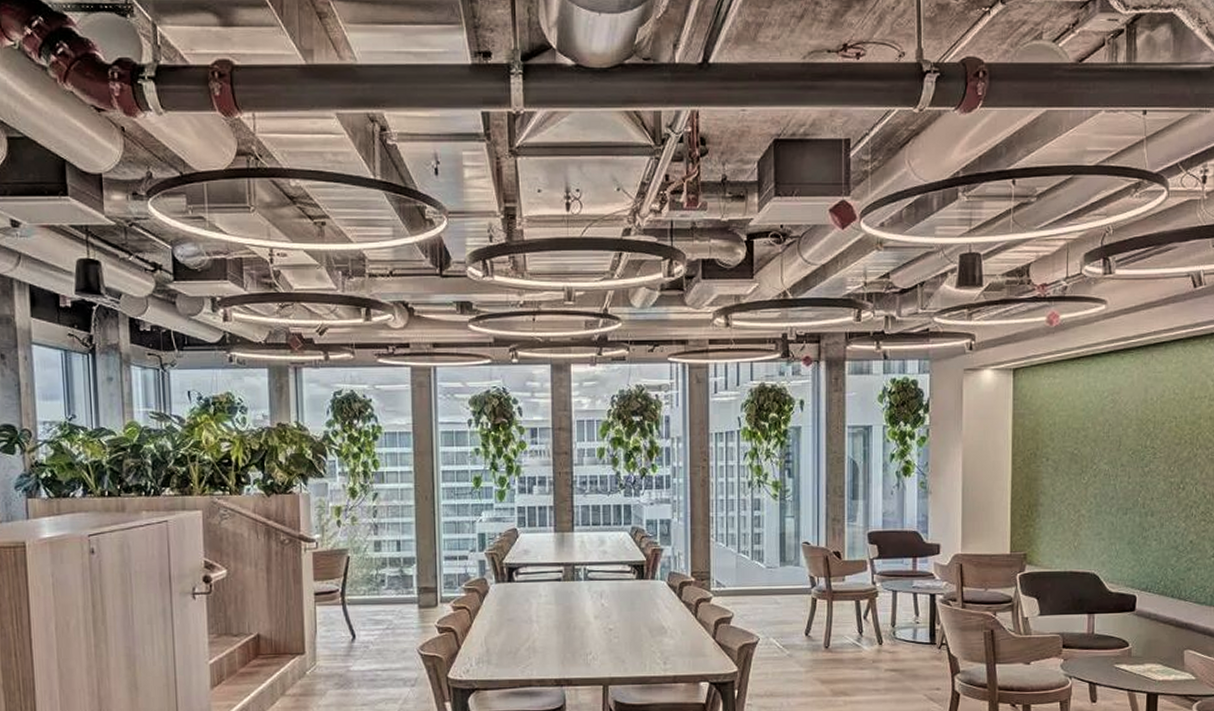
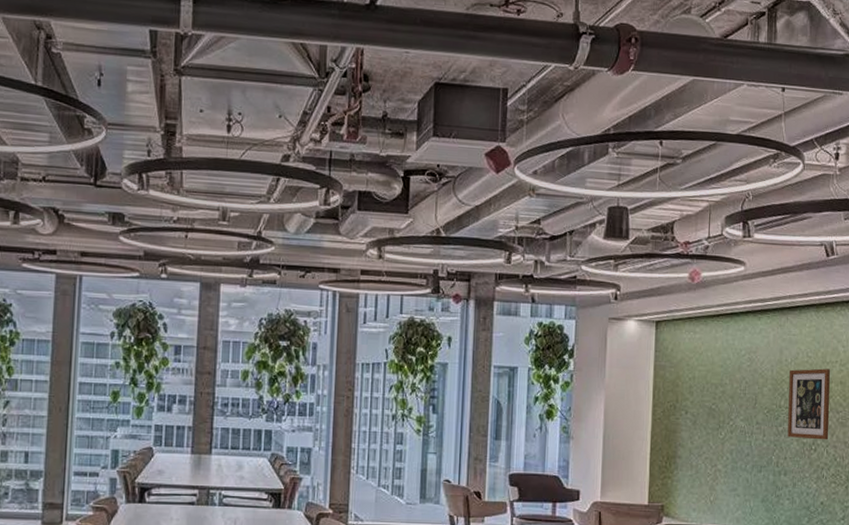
wall art: none [1154,405,1199,478] -> present [787,368,830,440]

